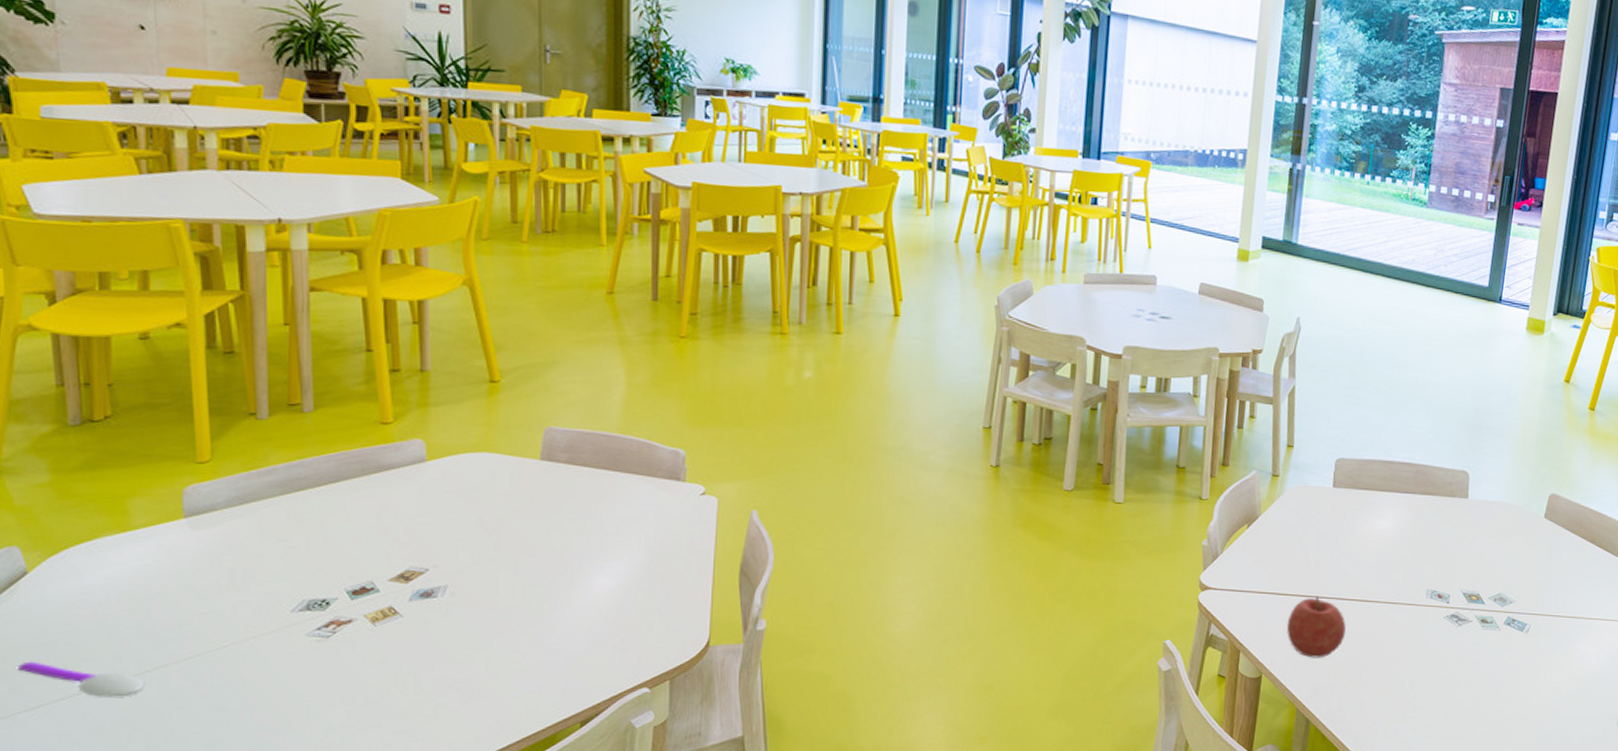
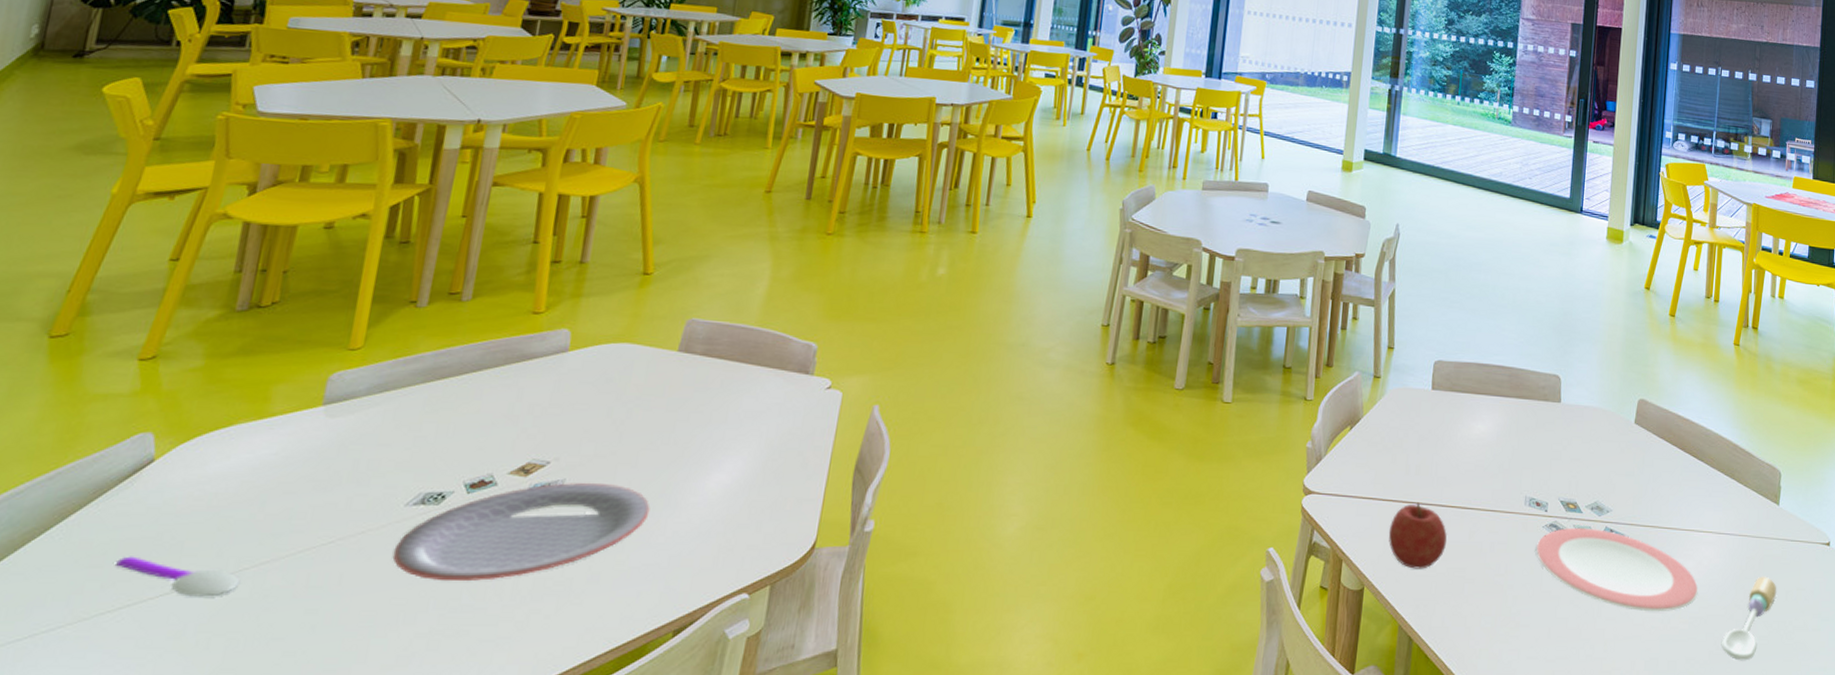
plate: none [289,588,538,679] -> present [392,482,650,581]
plate: none [1436,617,1598,693] -> present [1536,527,1699,611]

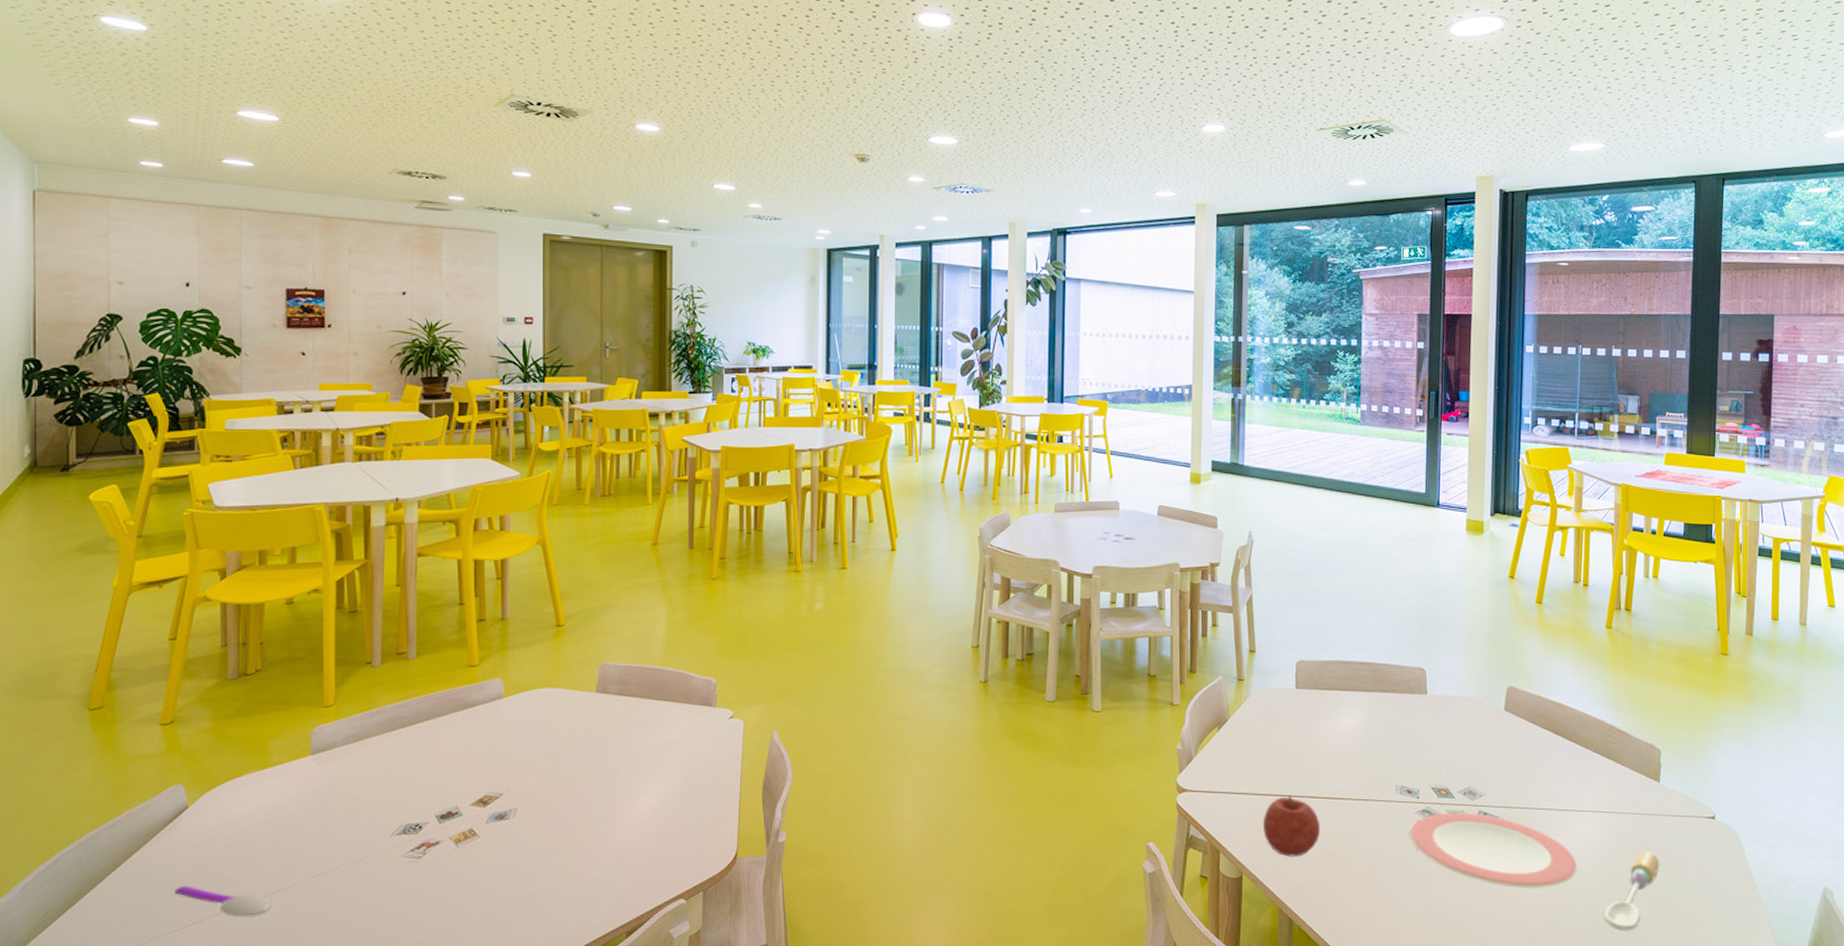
plate: present [392,482,650,581] -> none [388,809,592,896]

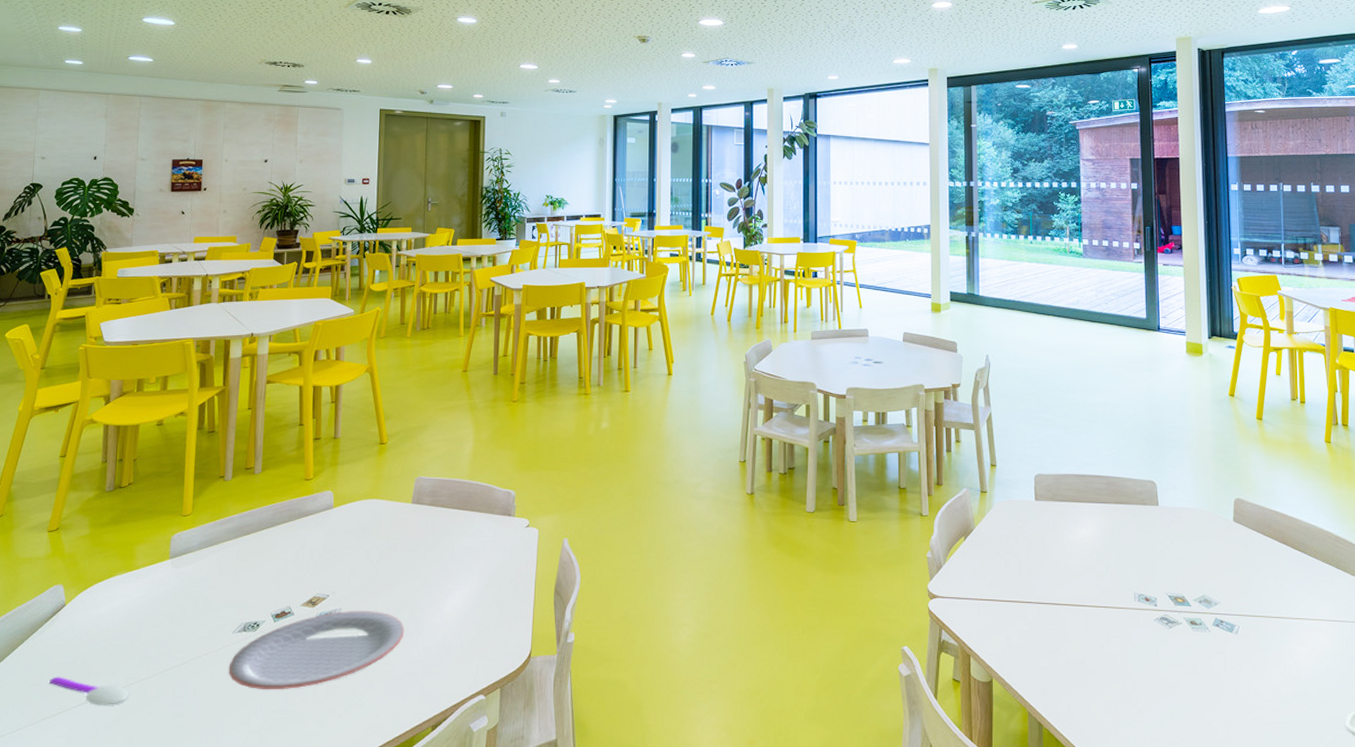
plate: none [388,809,592,896] -> present [228,610,405,689]
fruit: present [1262,795,1320,857] -> none [1009,602,1064,662]
plate: present [1410,812,1578,888] -> none [1150,619,1315,695]

